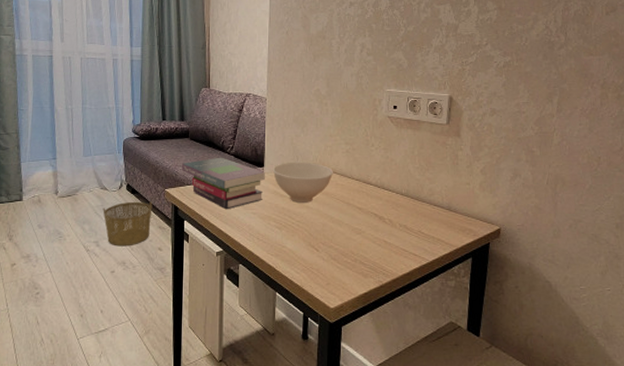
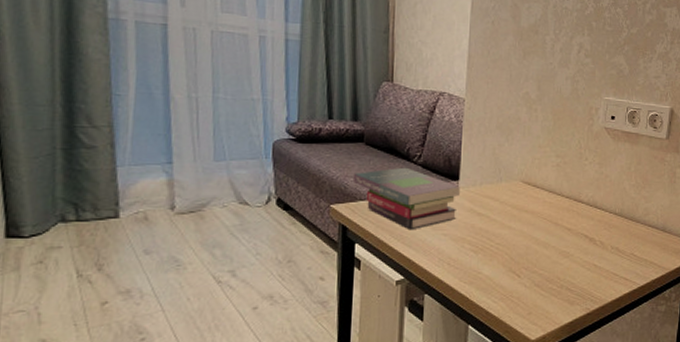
basket: present [103,201,153,247] -> none [241,220,313,276]
bowl: present [272,162,334,203] -> none [469,175,542,222]

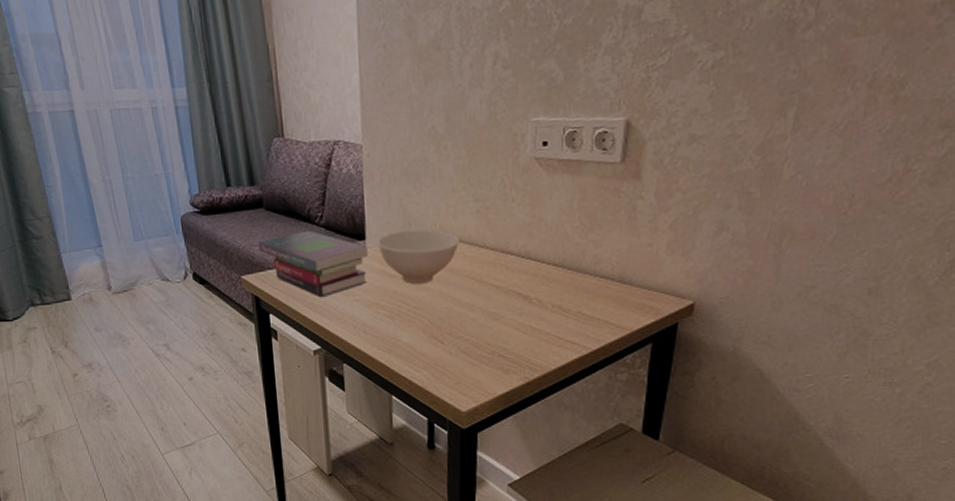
bowl: none [469,175,542,222] -> present [376,229,460,284]

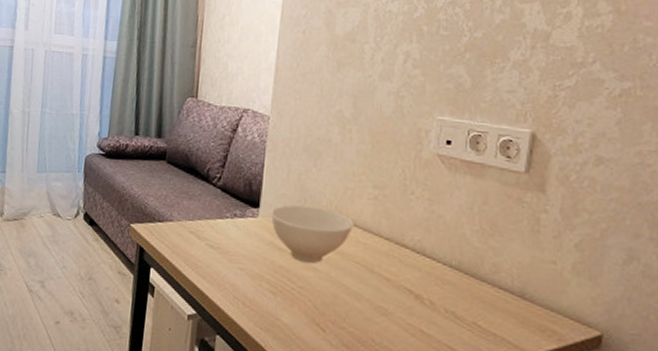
books: present [259,230,368,298] -> none [153,189,260,260]

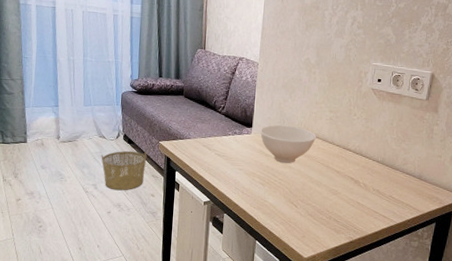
basket: none [53,235,114,292] -> present [101,150,147,191]

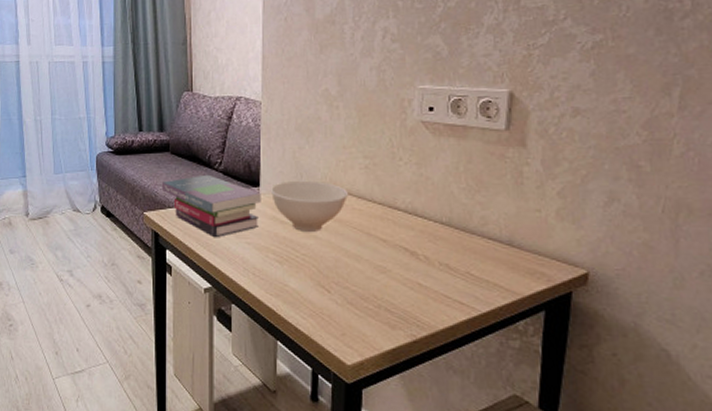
basket: present [101,150,147,191] -> none [76,226,130,278]
books: none [176,115,253,164] -> present [163,174,261,238]

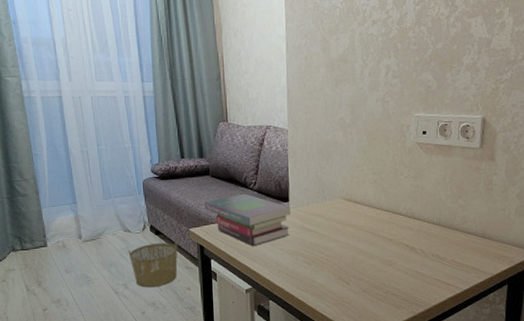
basket: none [76,226,130,278] -> present [128,242,178,288]
bowl: present [270,180,349,232] -> none [298,194,362,237]

